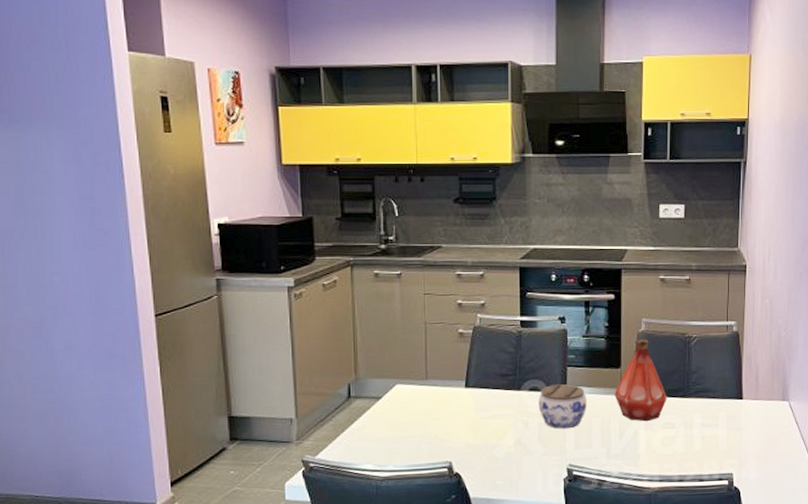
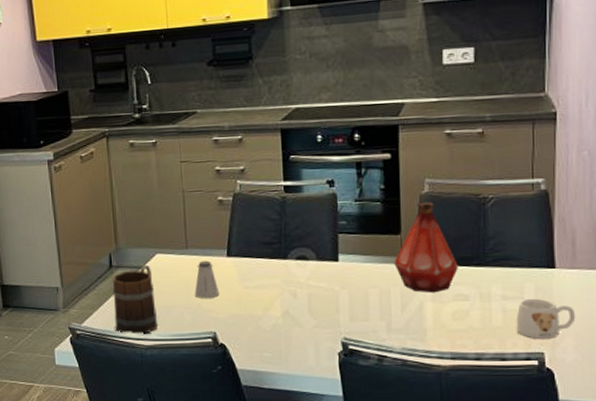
mug: none [350,395,394,467] -> present [112,264,157,336]
saltshaker: none [432,391,457,428] -> present [194,260,220,298]
jar: present [538,383,586,429] -> none [307,252,362,300]
mug: none [712,425,758,462] -> present [516,298,576,340]

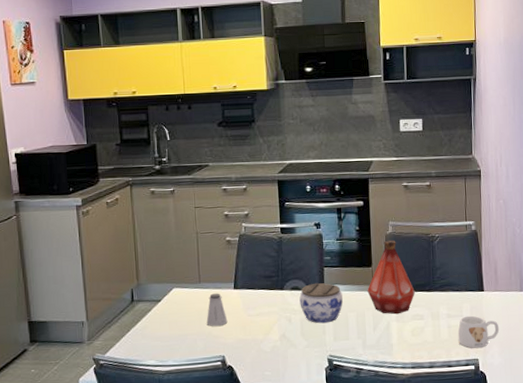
mug: present [112,264,157,336] -> none [134,298,174,363]
jar: none [307,252,362,300] -> present [299,282,343,324]

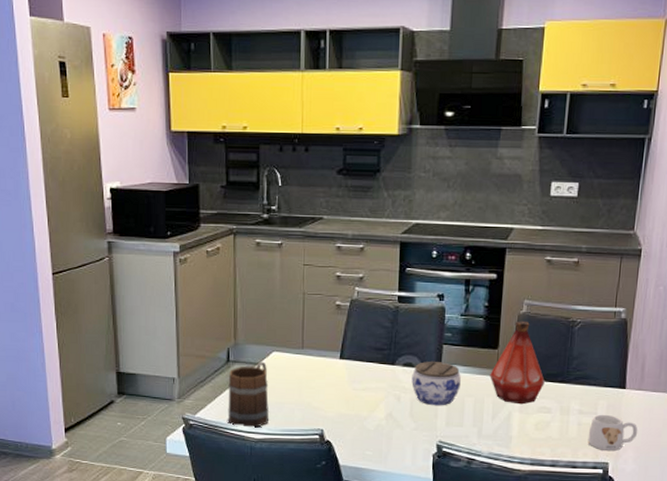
mug: none [134,298,174,363] -> present [227,361,269,429]
saltshaker: present [206,293,228,326] -> none [306,361,330,397]

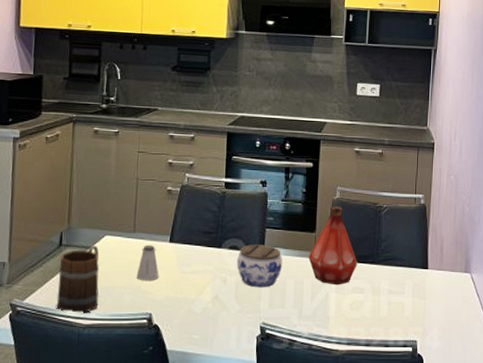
saltshaker: none [306,361,330,397] -> present [136,245,159,280]
mug: present [587,414,638,452] -> none [397,293,441,330]

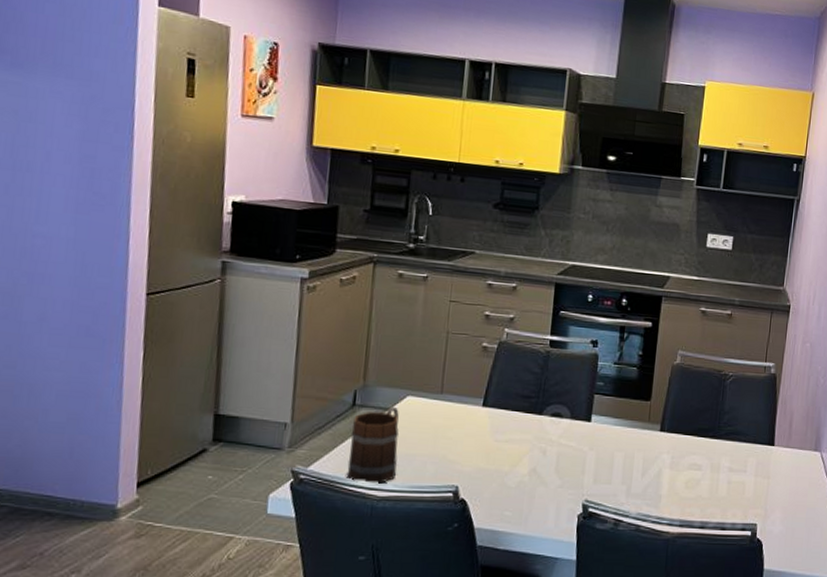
saltshaker: present [136,245,159,280] -> none [442,408,469,449]
jar: present [237,244,282,288] -> none [559,411,612,461]
bottle: present [308,207,357,285] -> none [641,373,696,461]

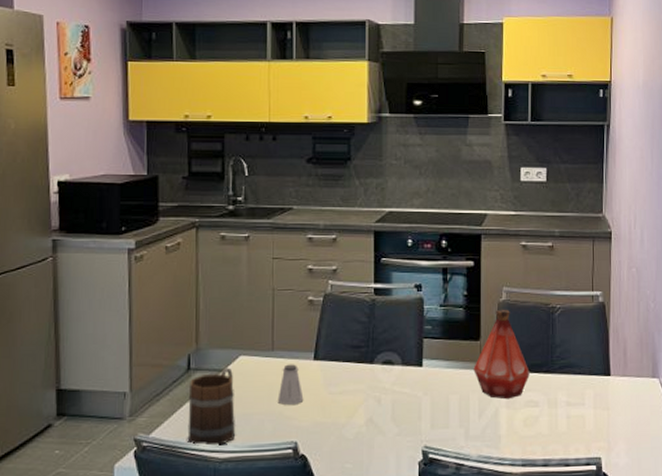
saltshaker: none [442,408,469,449] -> present [277,364,304,405]
bottle: none [641,373,696,461] -> present [473,310,530,400]

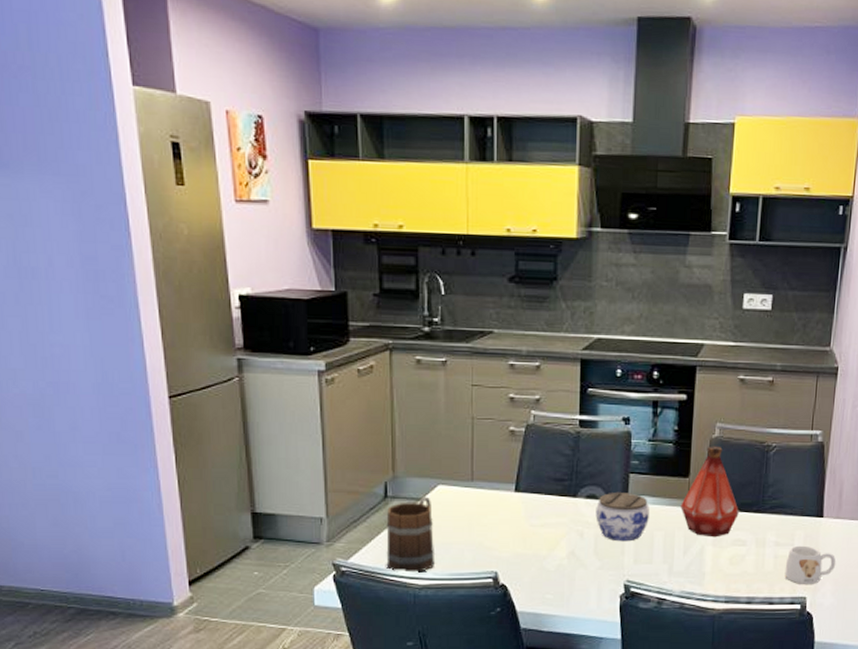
saltshaker: present [277,364,304,405] -> none [477,495,504,535]
jar: none [392,356,444,407] -> present [596,491,649,542]
mug: none [578,404,627,445] -> present [784,545,836,585]

